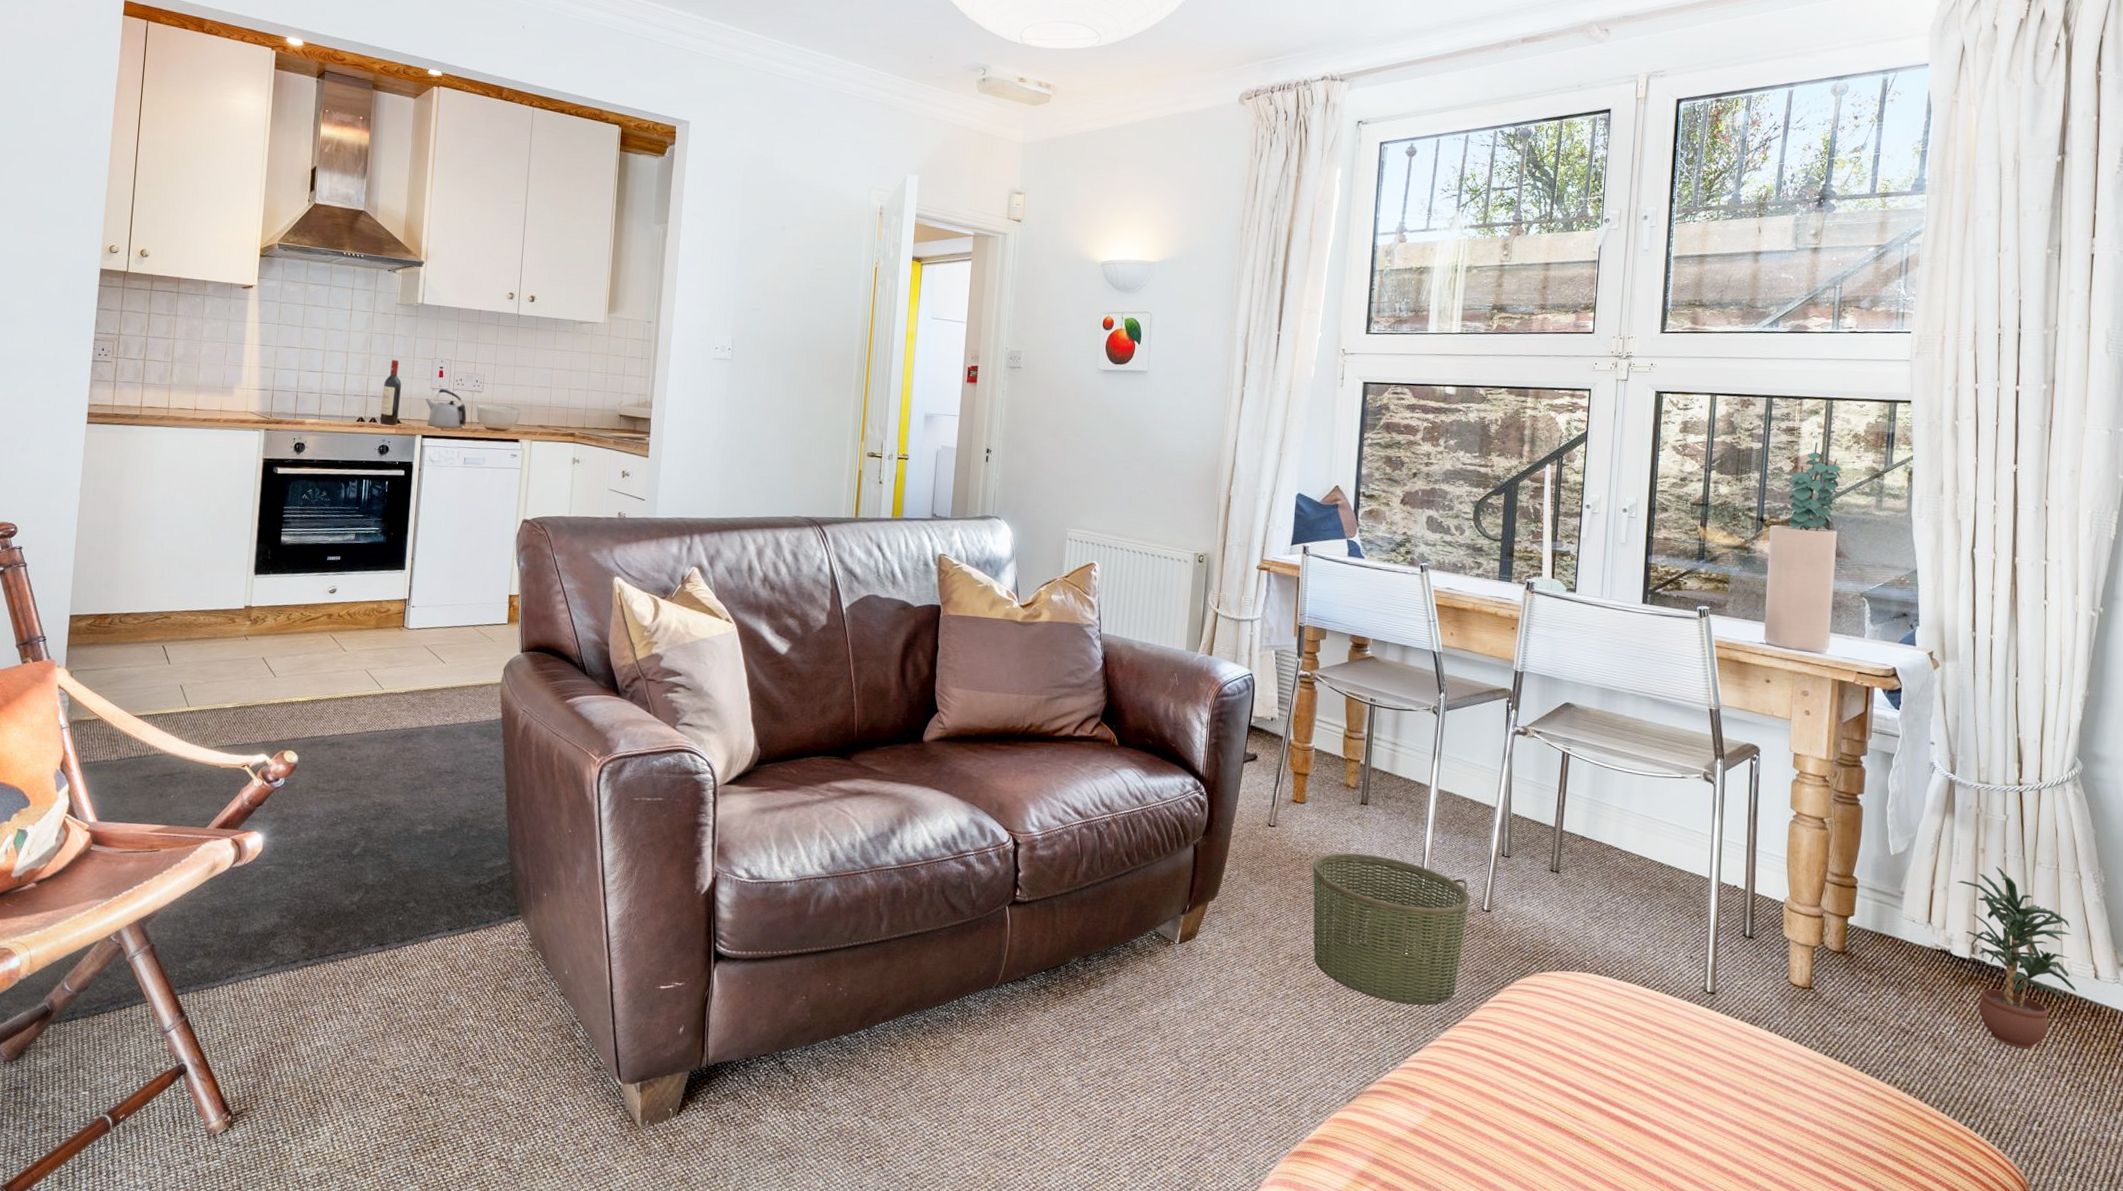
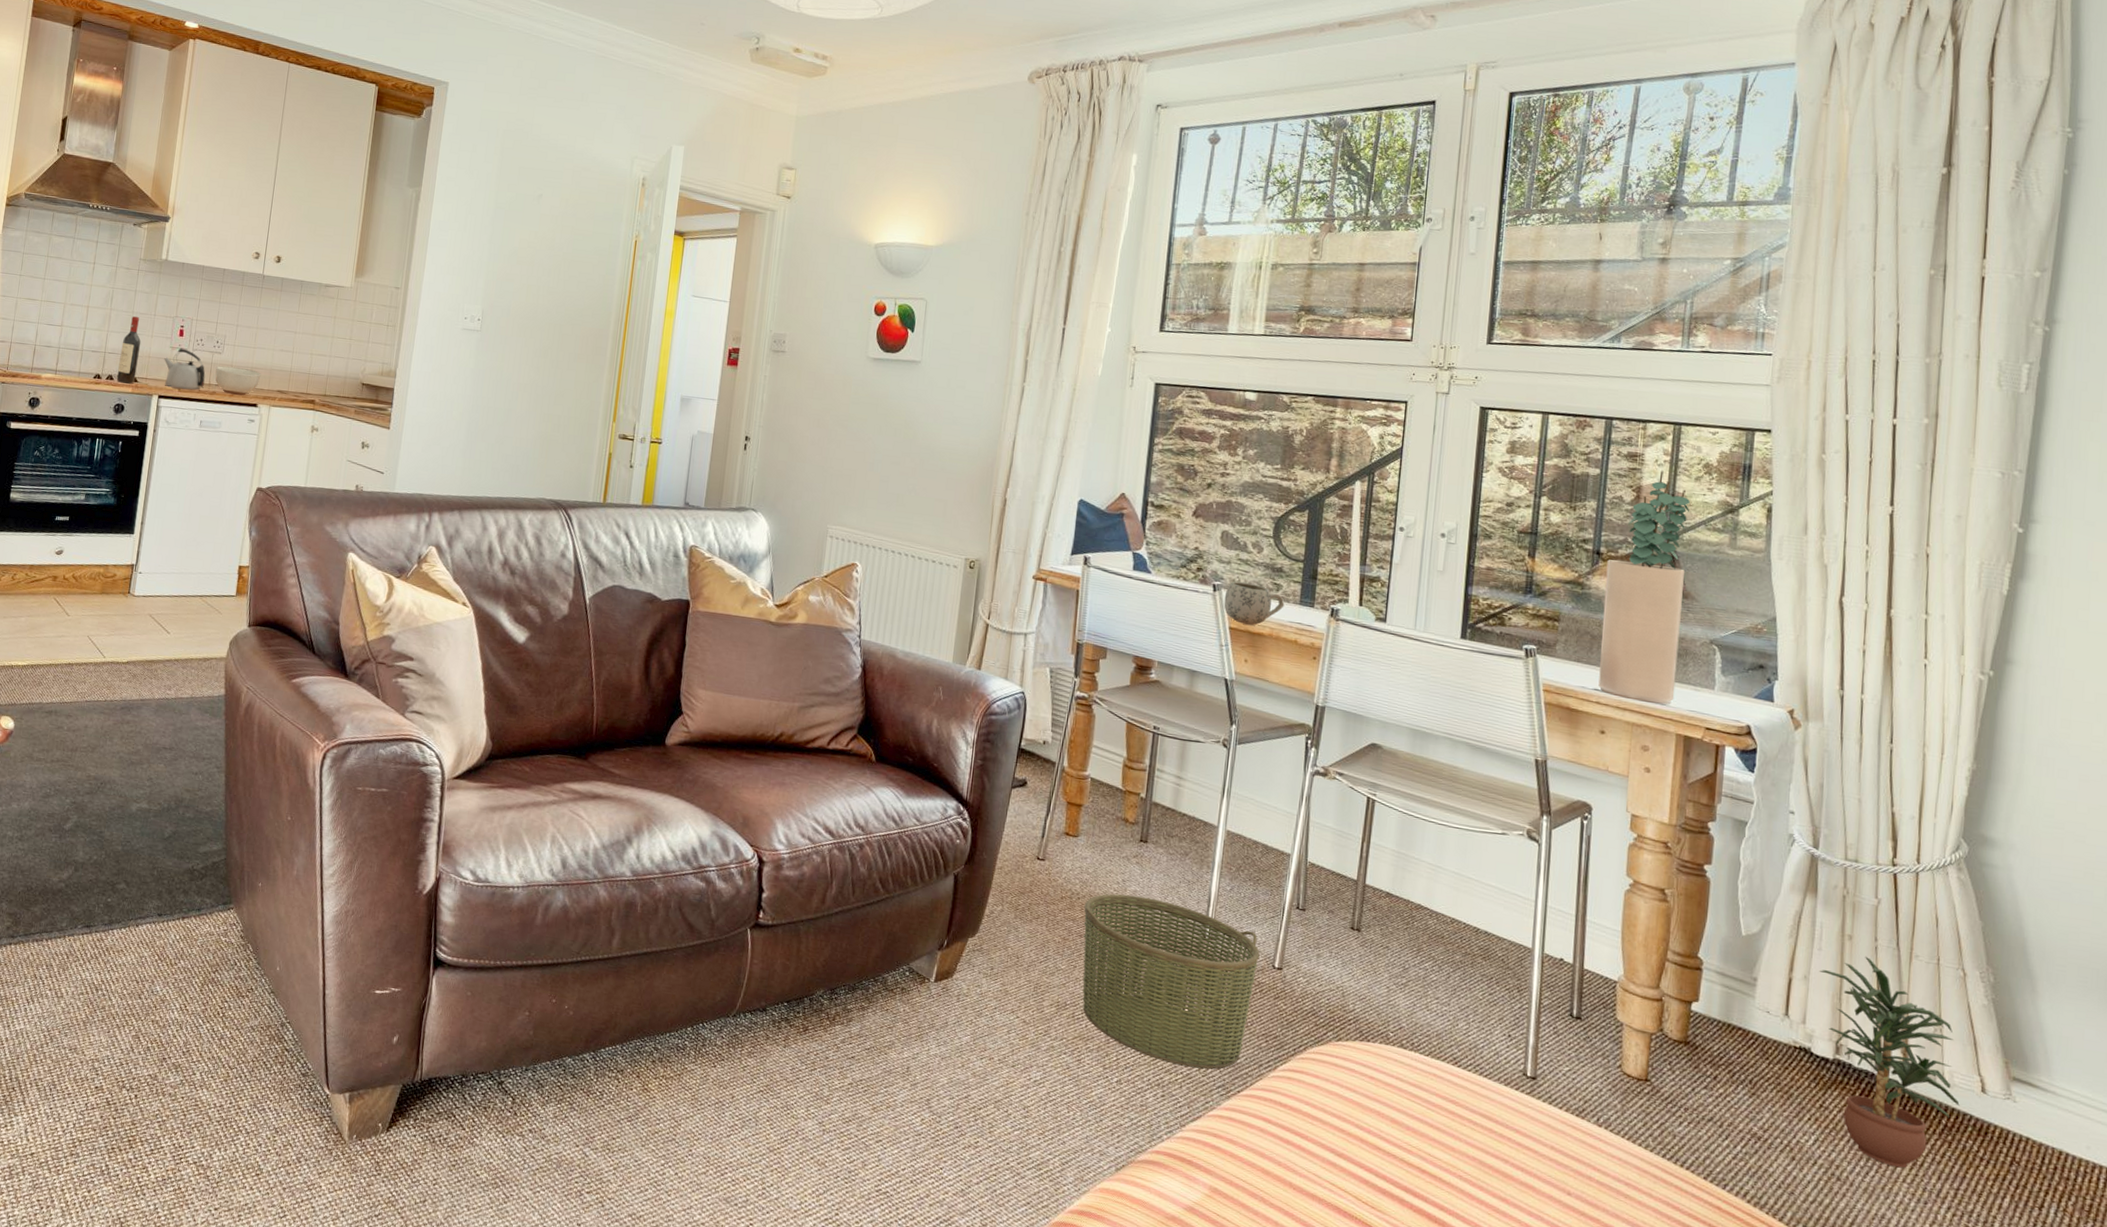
mug: none [1430,561,1485,601] -> present [1223,581,1285,626]

